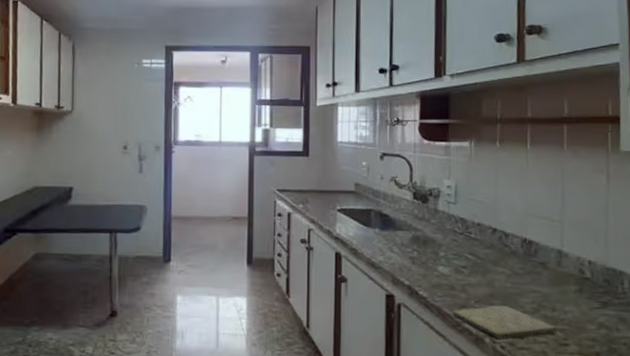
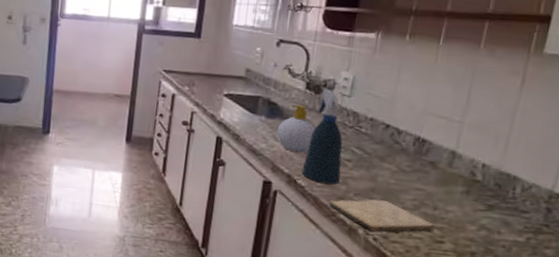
soap bottle: none [392,215,428,263] -> present [276,105,316,153]
spray bottle: none [421,198,459,293] -> present [301,89,343,184]

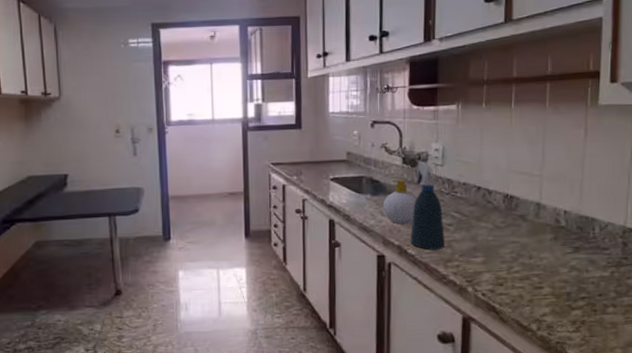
cutting board: present [329,199,435,233] -> none [438,257,533,288]

